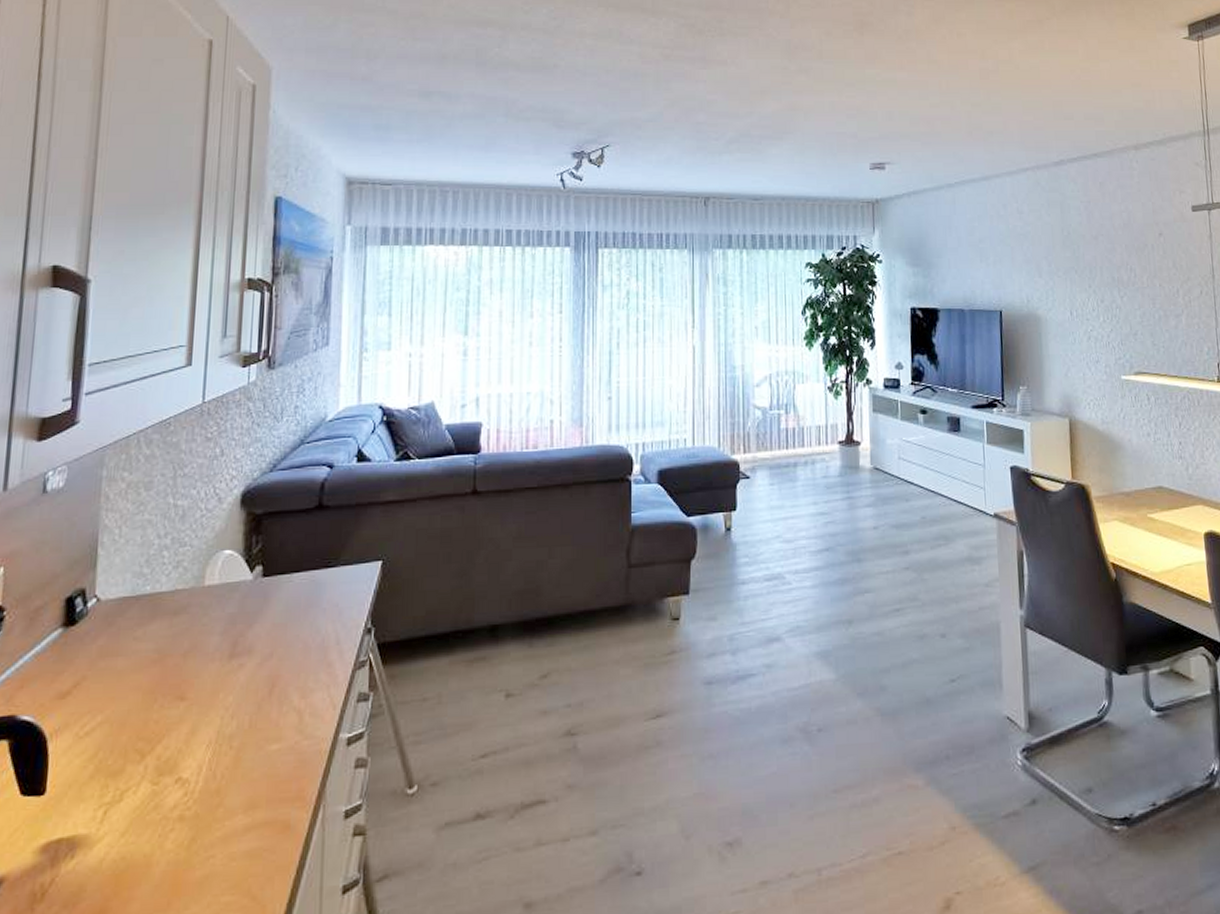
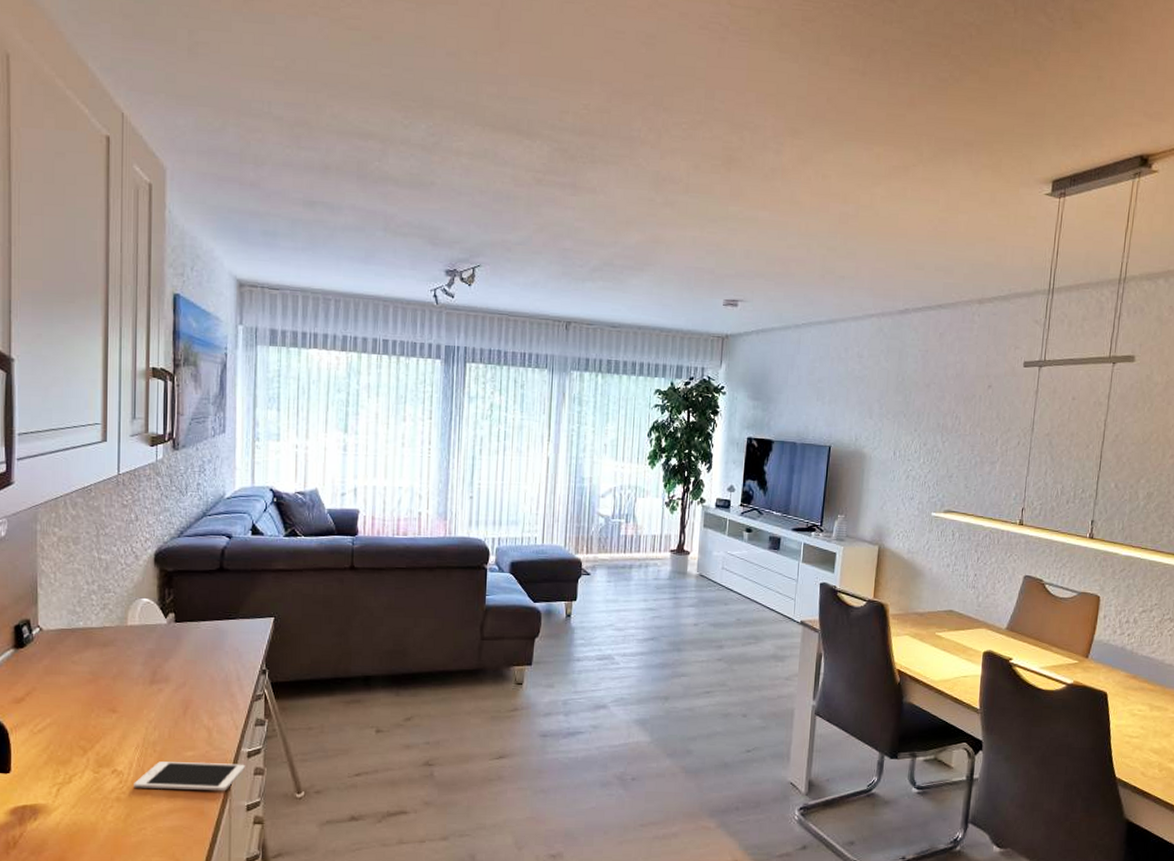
cell phone: none [202,755,344,801] -> present [134,761,245,792]

